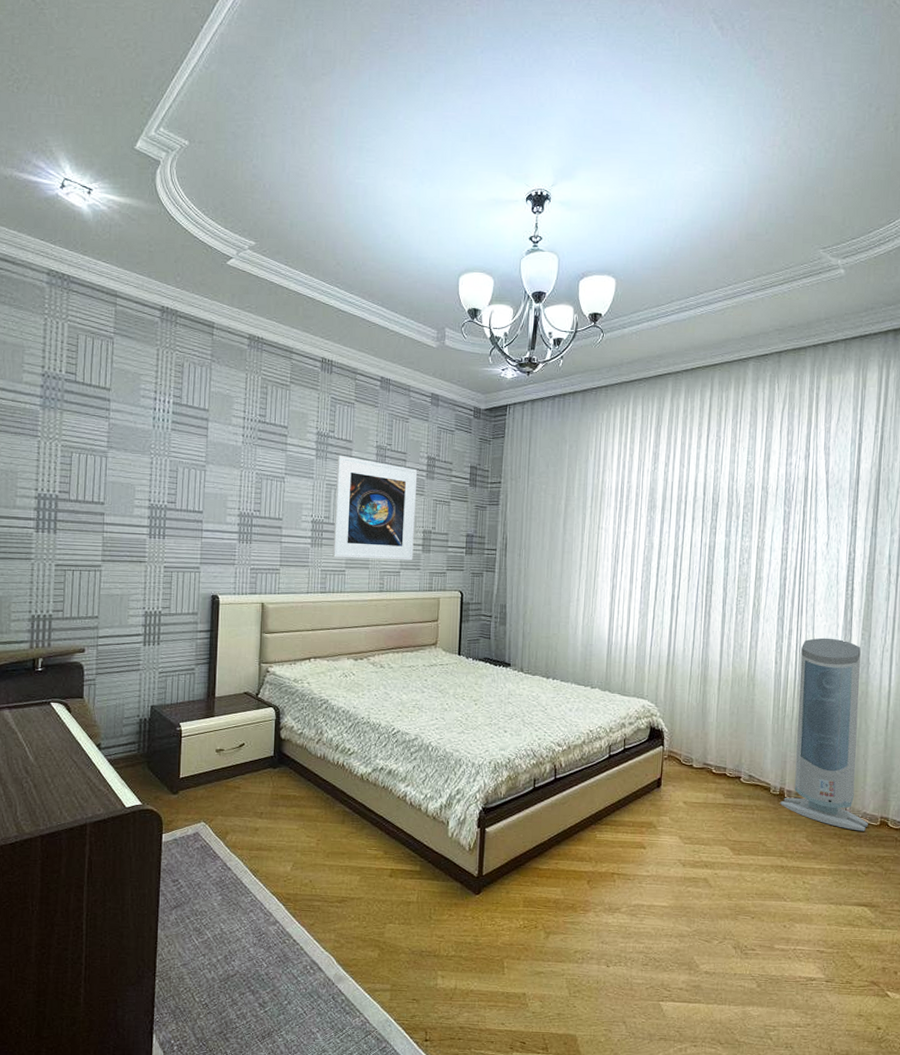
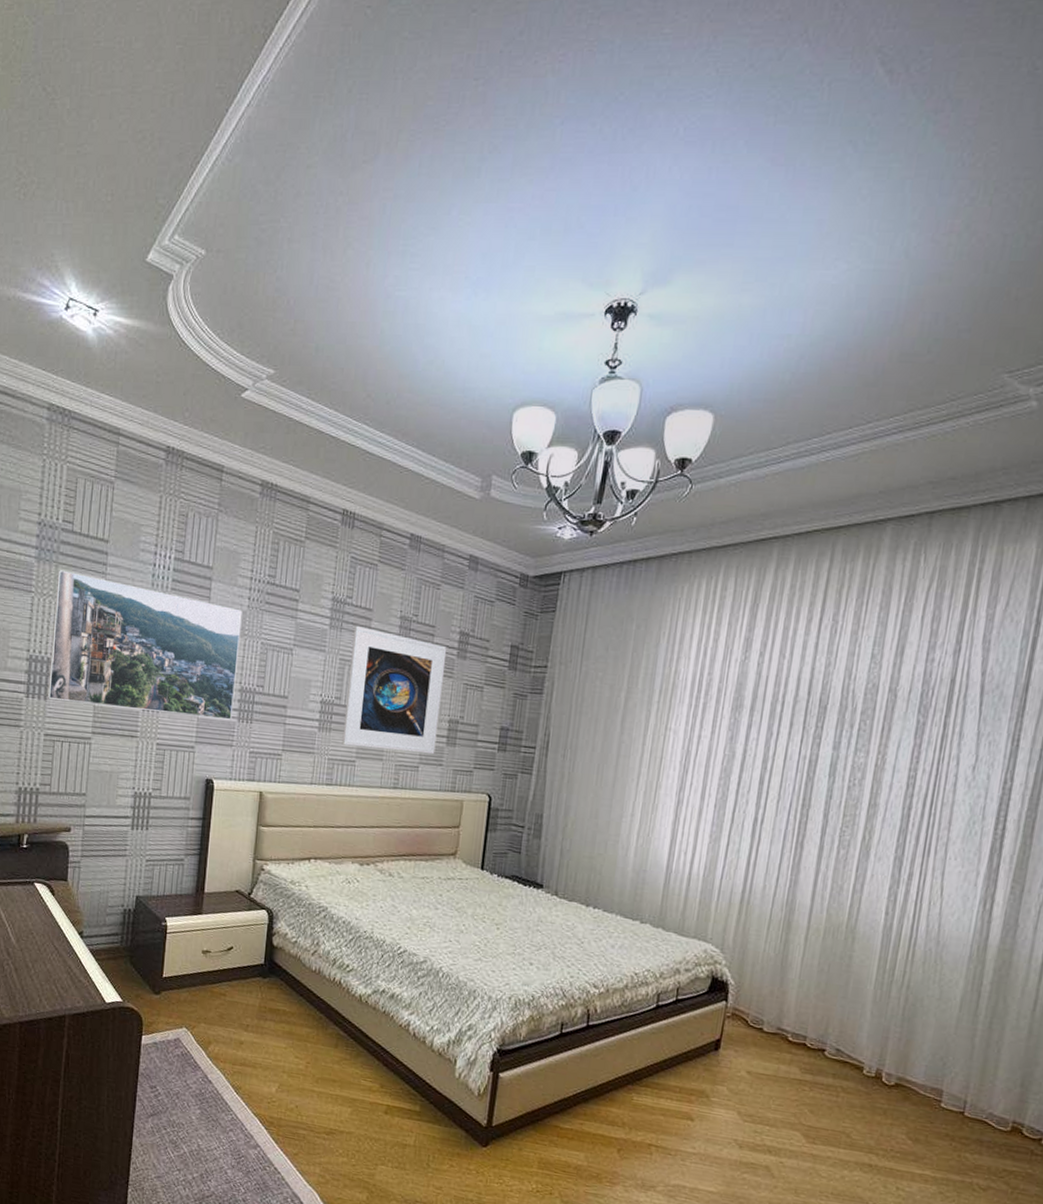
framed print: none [57,416,238,542] -> present [47,570,243,720]
air purifier: present [780,637,868,831] -> none [874,887,1008,1137]

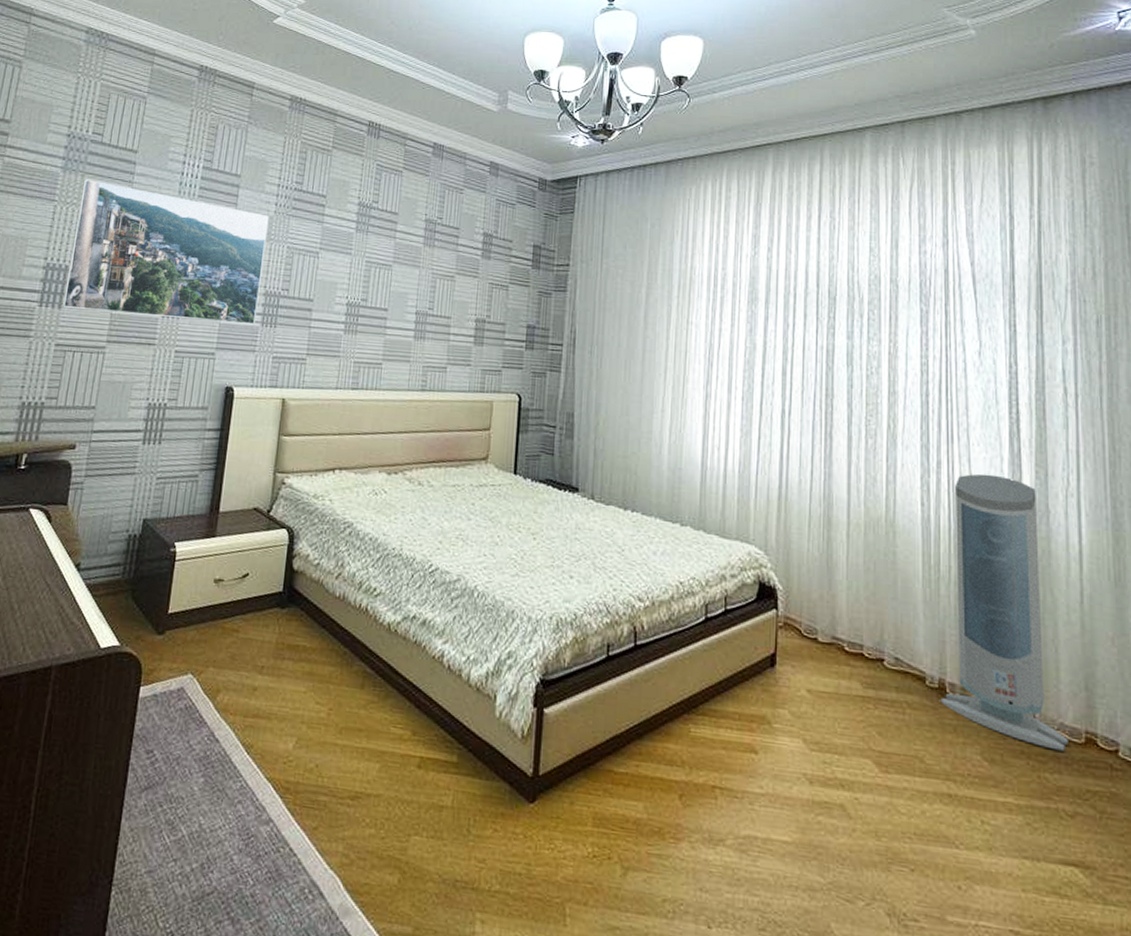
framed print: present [342,625,447,755] -> none [368,228,472,355]
air purifier: none [874,887,1008,1137] -> present [940,473,1068,751]

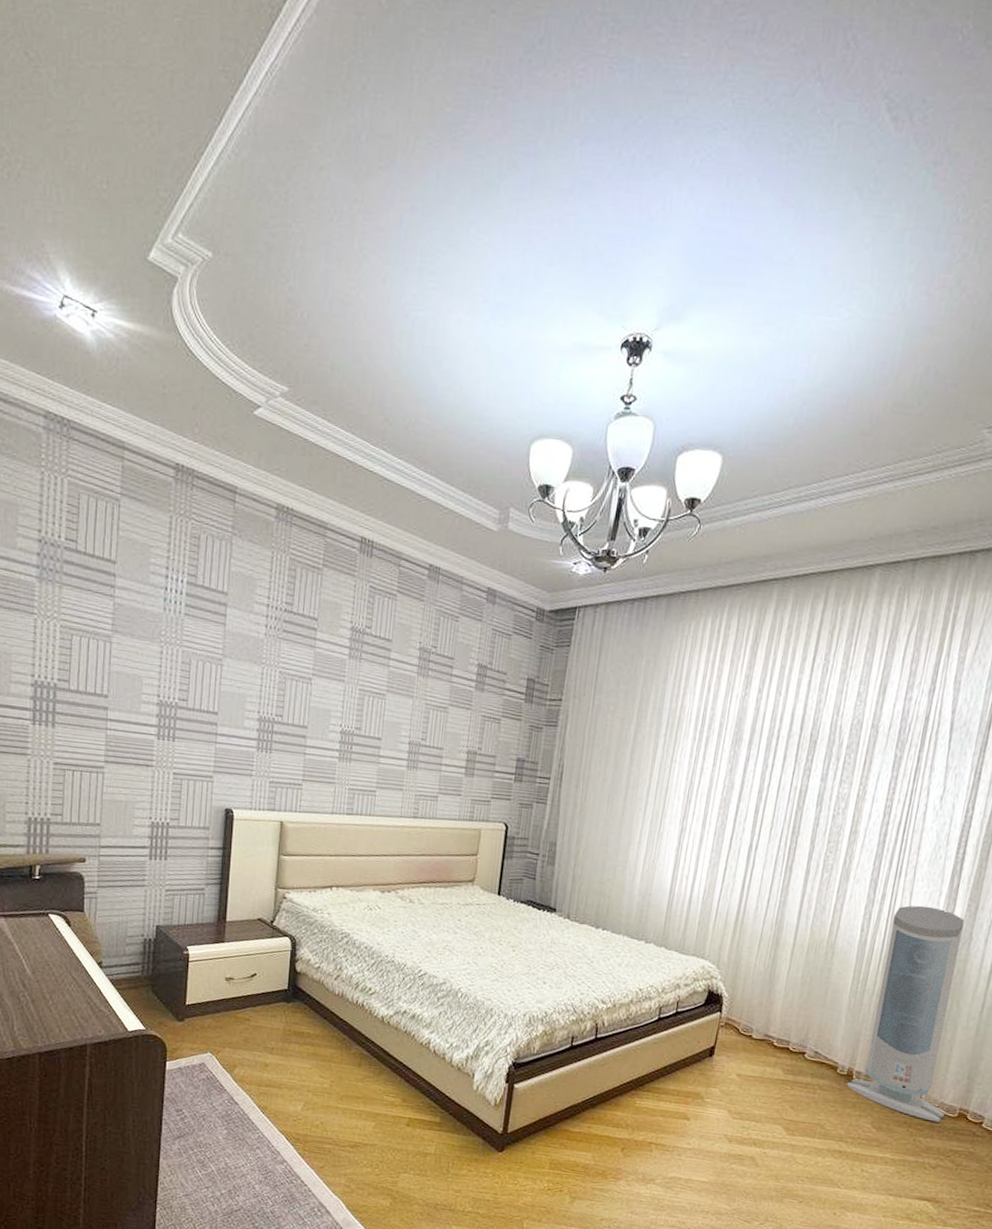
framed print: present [61,179,269,325] -> none [55,591,260,750]

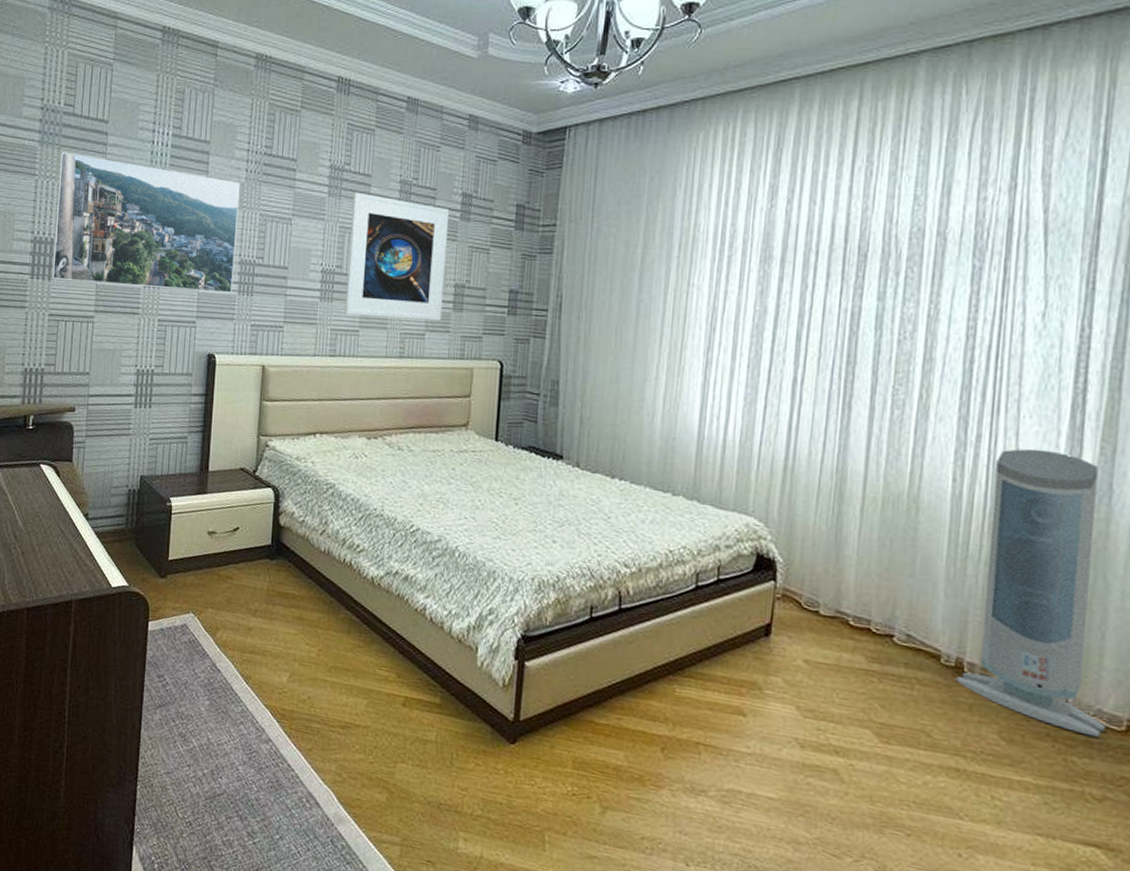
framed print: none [55,591,260,750] -> present [51,152,240,293]
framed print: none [362,656,466,785] -> present [344,192,450,321]

